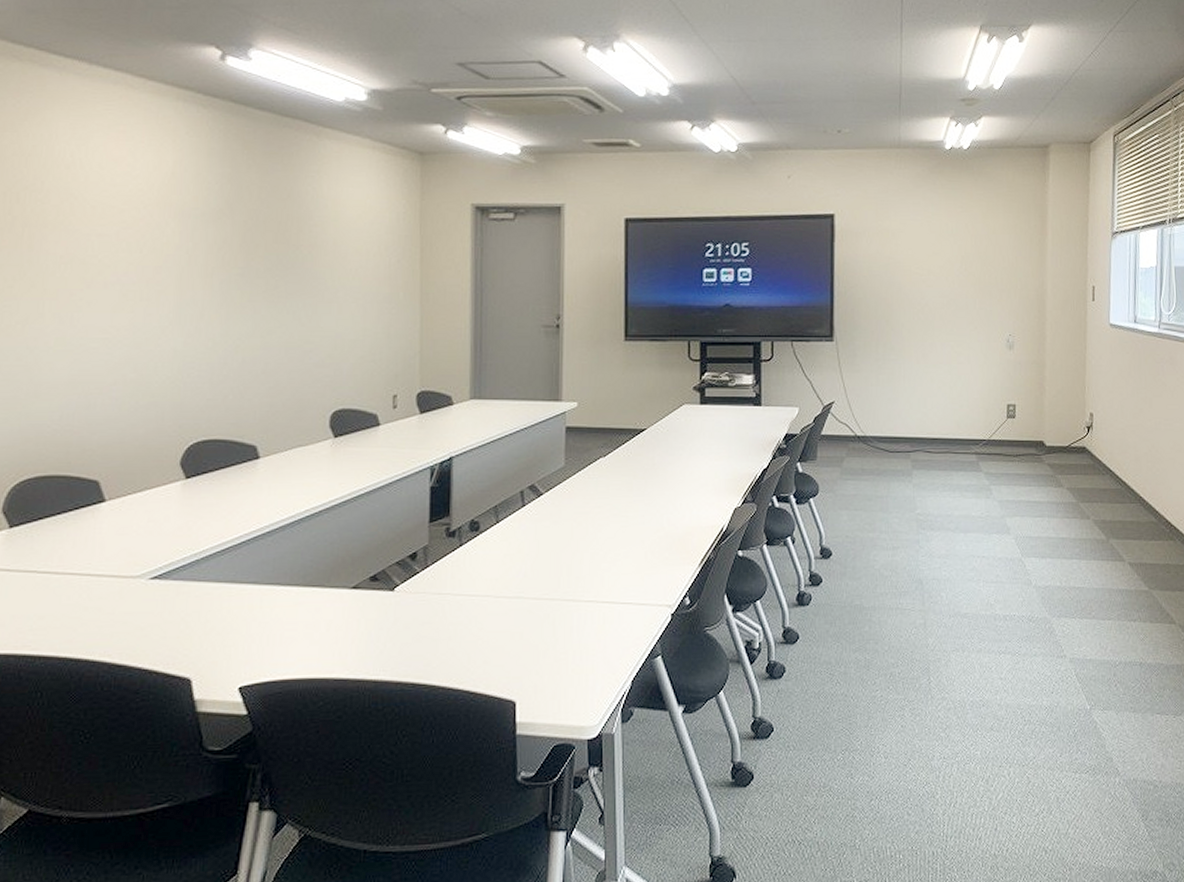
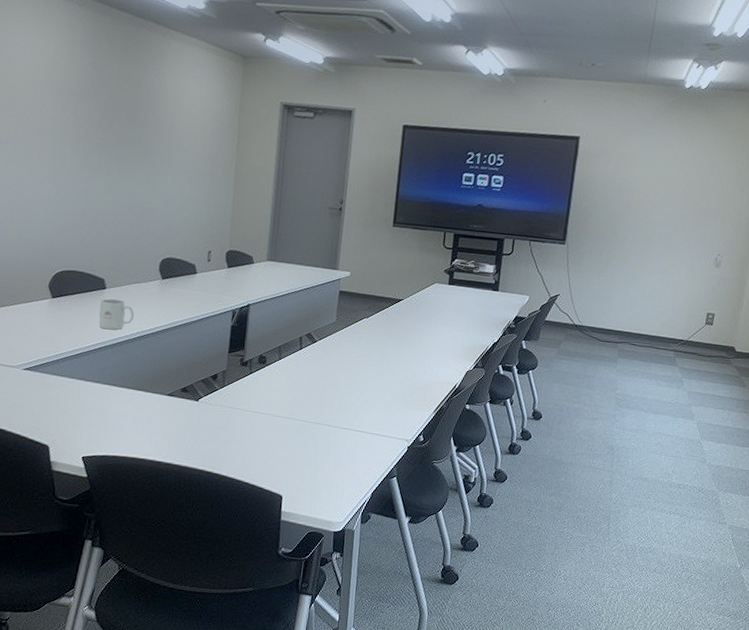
mug: none [251,470,299,512] -> present [99,298,134,330]

